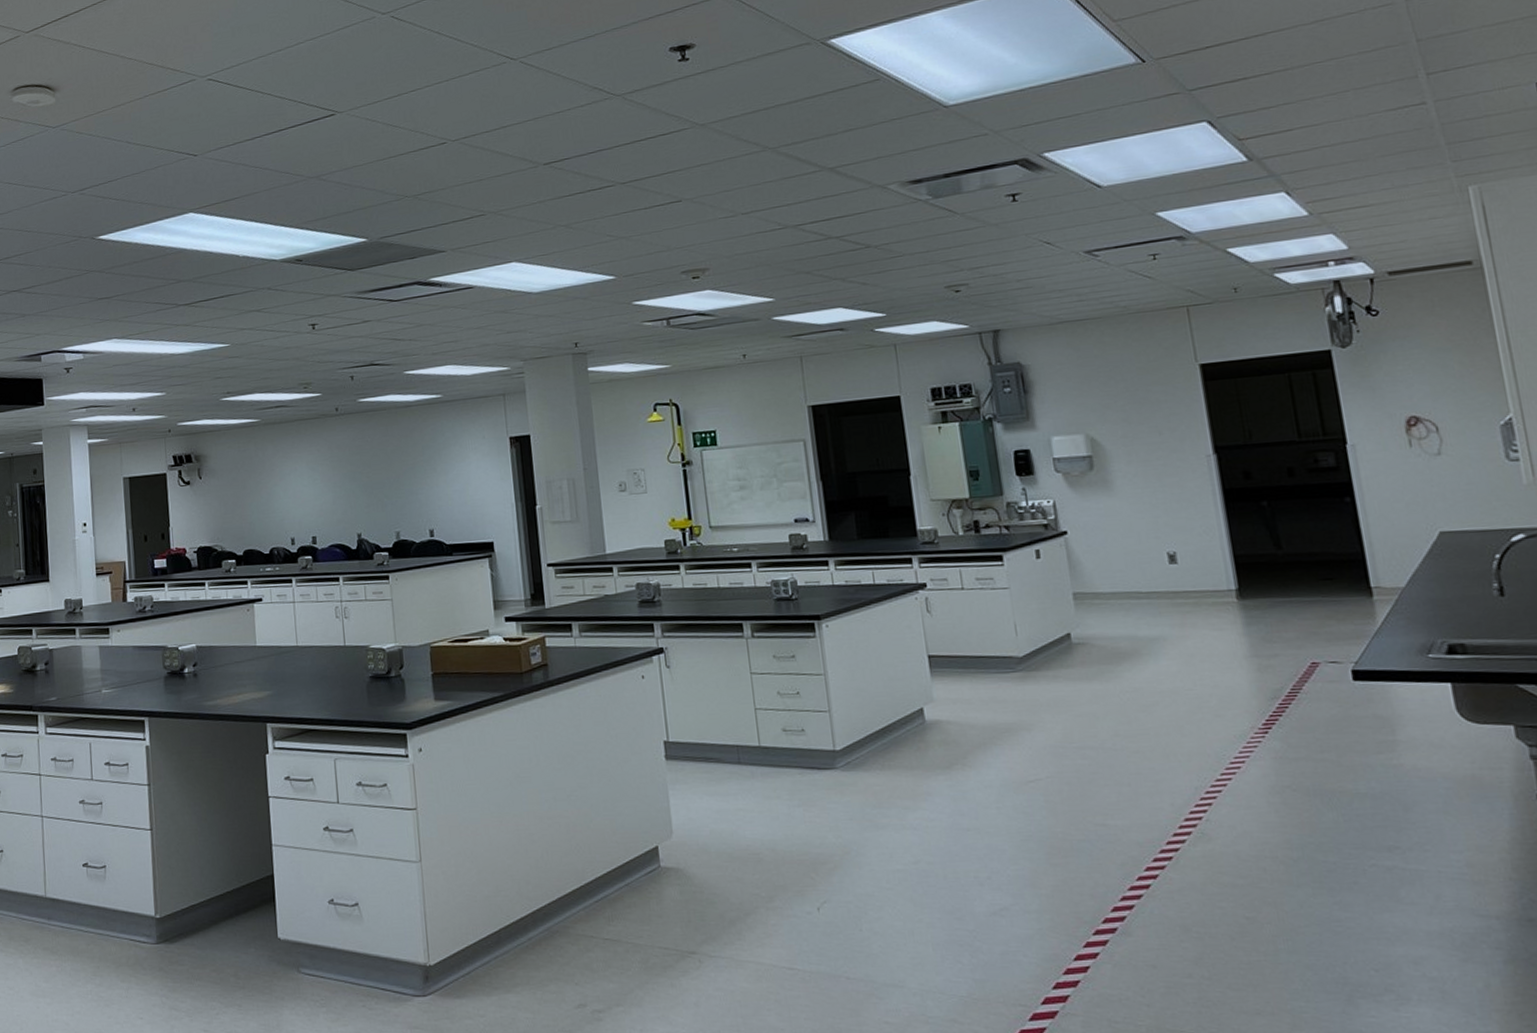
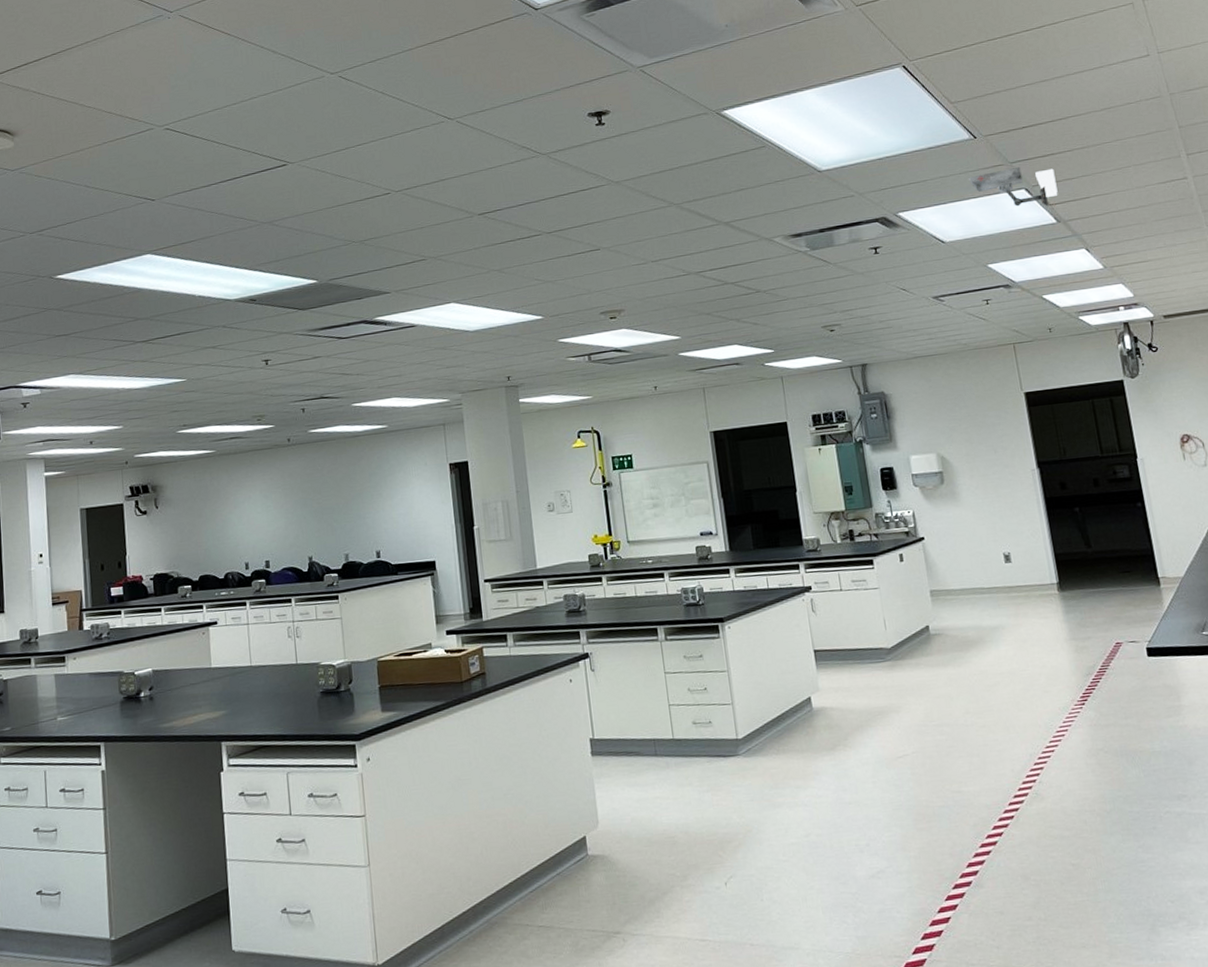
security camera: none [1133,94,1251,143] -> present [968,166,1058,207]

